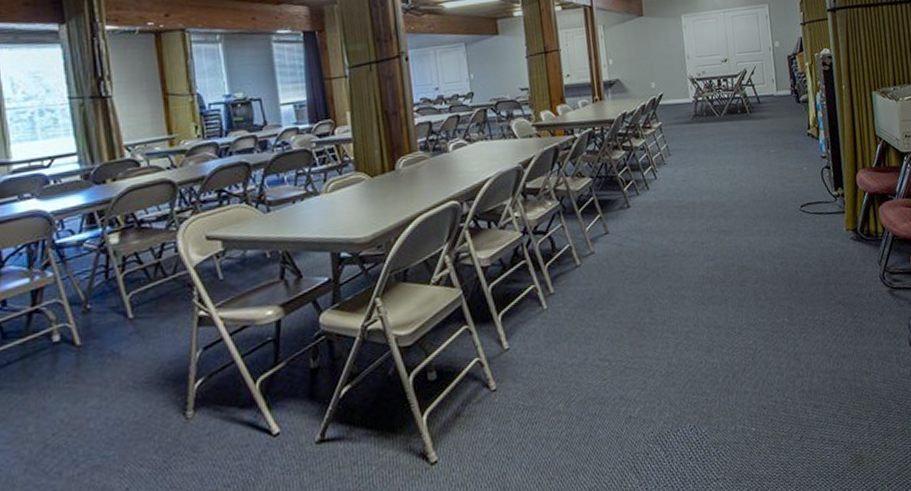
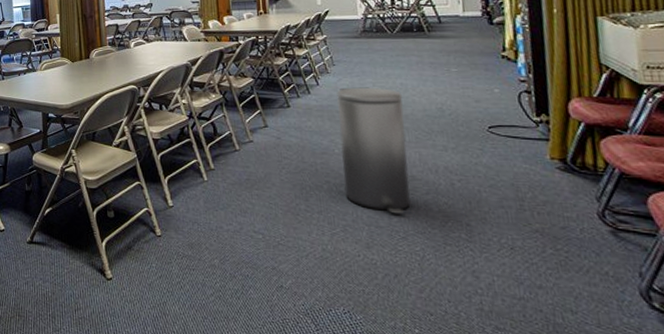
pedal bin: none [674,176,744,310] -> present [337,87,412,214]

